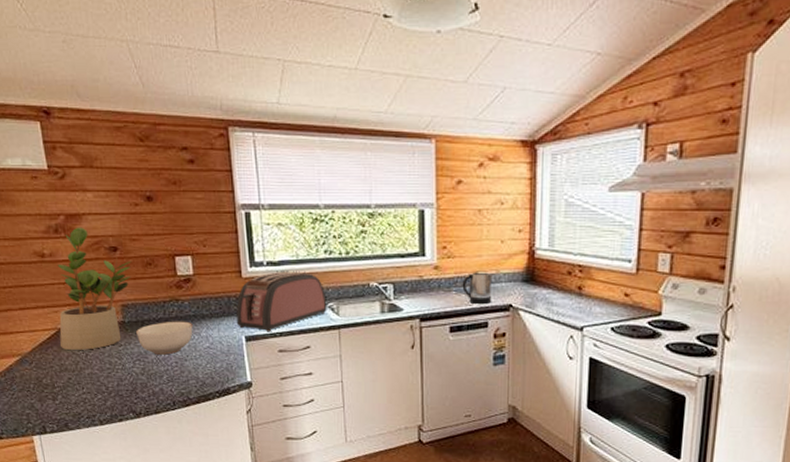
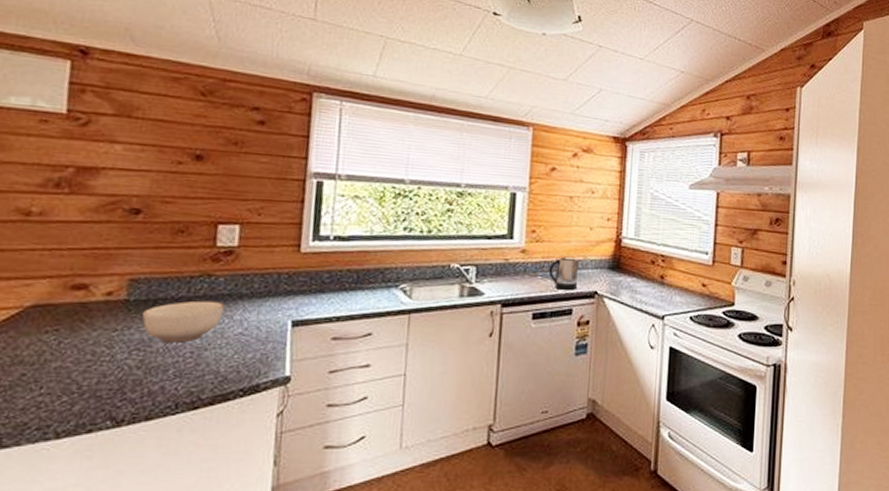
potted plant: present [58,227,132,350] -> none [21,182,158,336]
toaster: present [236,271,327,332] -> none [283,247,399,316]

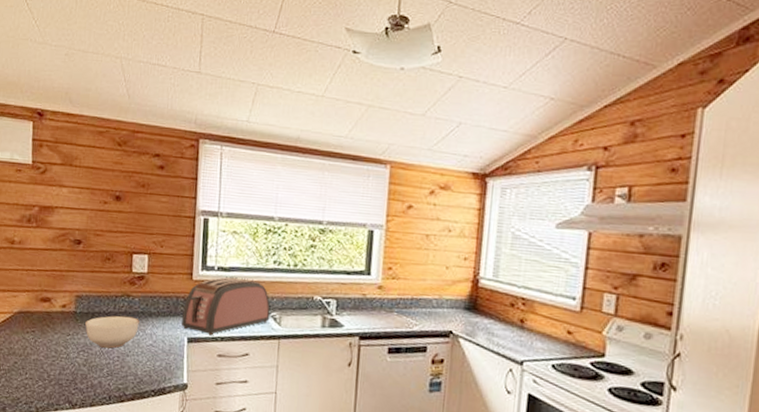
toaster: none [283,247,399,316] -> present [181,277,270,336]
kettle: present [548,256,580,291] -> none [404,294,435,329]

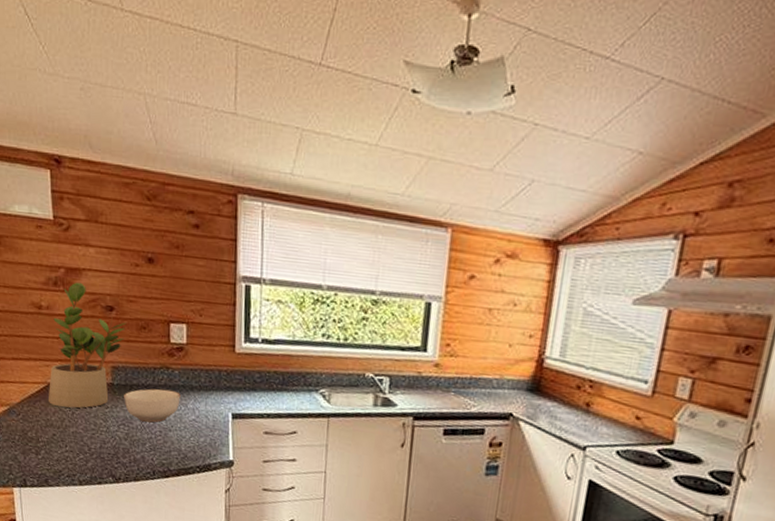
potted plant: none [13,218,93,336] -> present [49,282,127,408]
toaster: present [181,277,270,336] -> none [224,350,319,412]

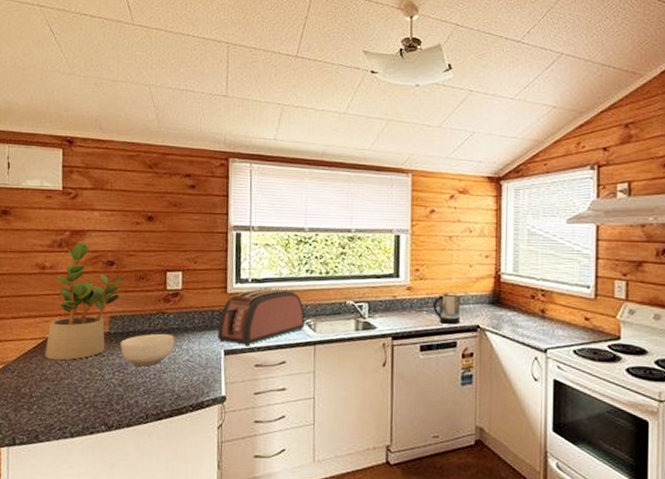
toaster: none [224,350,319,412] -> present [217,288,305,347]
kettle: none [461,373,496,411] -> present [433,292,462,325]

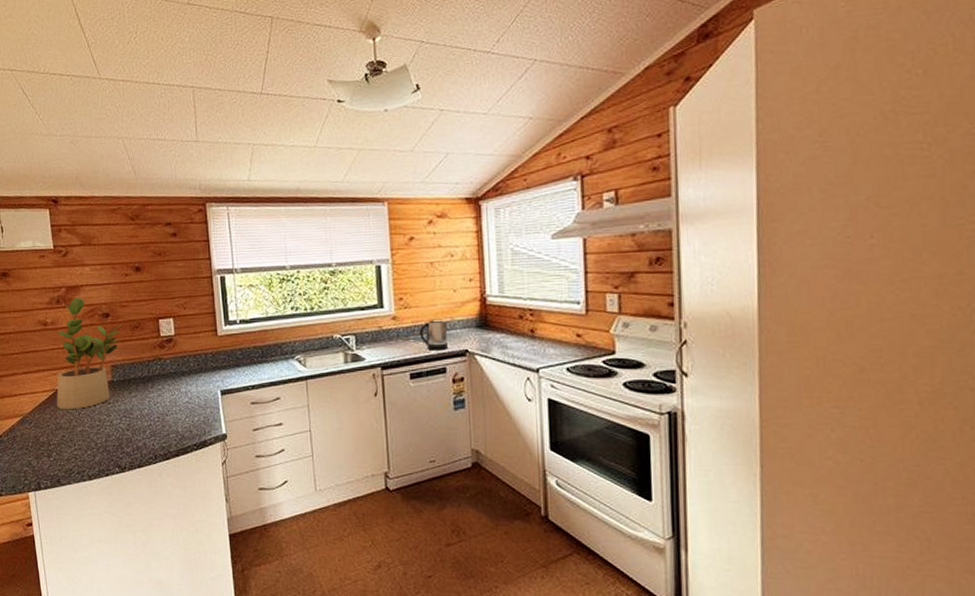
bowl: present [120,333,175,367] -> none [123,378,174,411]
toaster: present [217,288,305,347] -> none [212,327,295,386]

